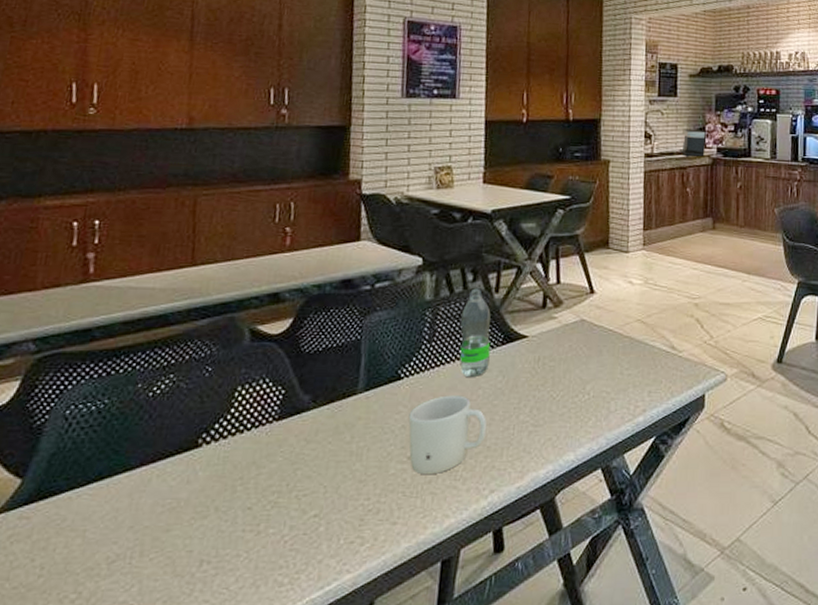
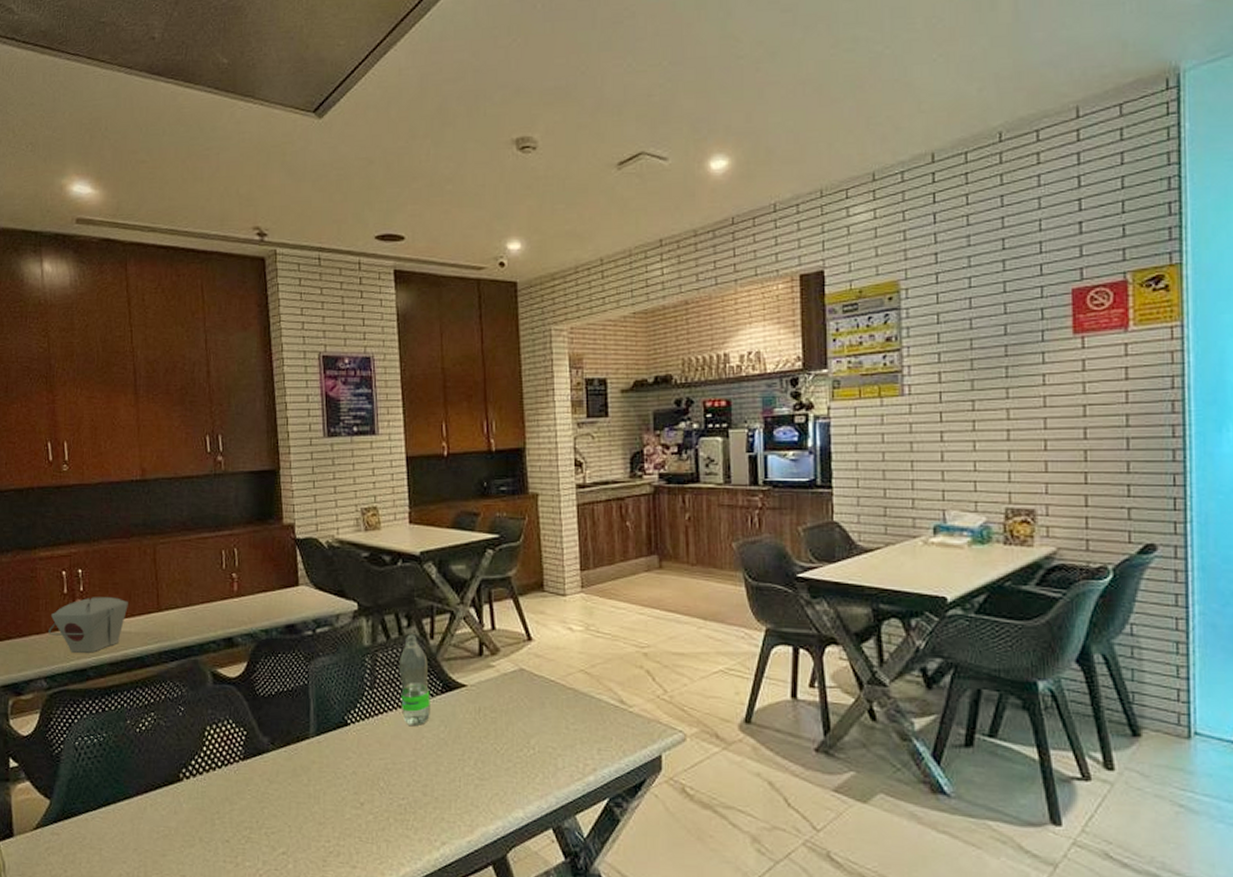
takeout container: none [45,250,155,311] -> present [48,597,128,653]
mug: present [408,395,488,475] -> none [358,743,434,822]
coffee maker: present [679,128,706,157] -> none [614,453,644,486]

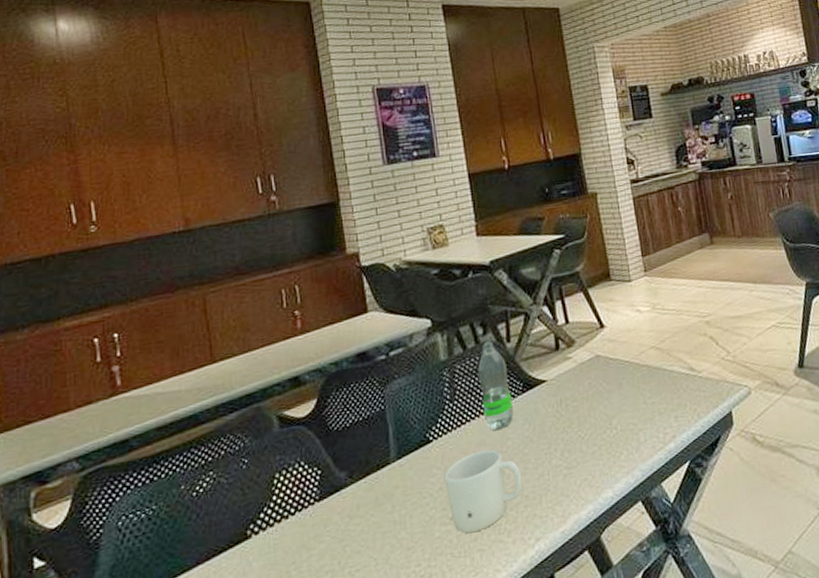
takeout container: present [48,597,128,653] -> none [79,356,176,425]
mug: none [358,743,434,822] -> present [444,449,523,534]

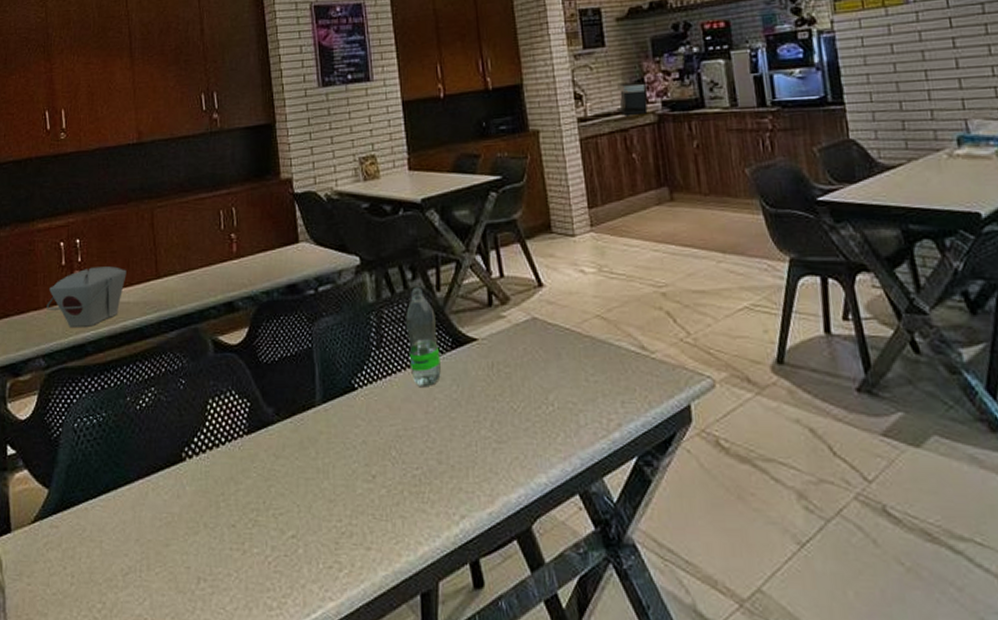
takeout container: none [79,356,176,425] -> present [46,266,127,327]
mug: present [444,449,523,534] -> none [368,407,449,496]
coffee maker: none [663,146,690,176] -> present [616,81,648,116]

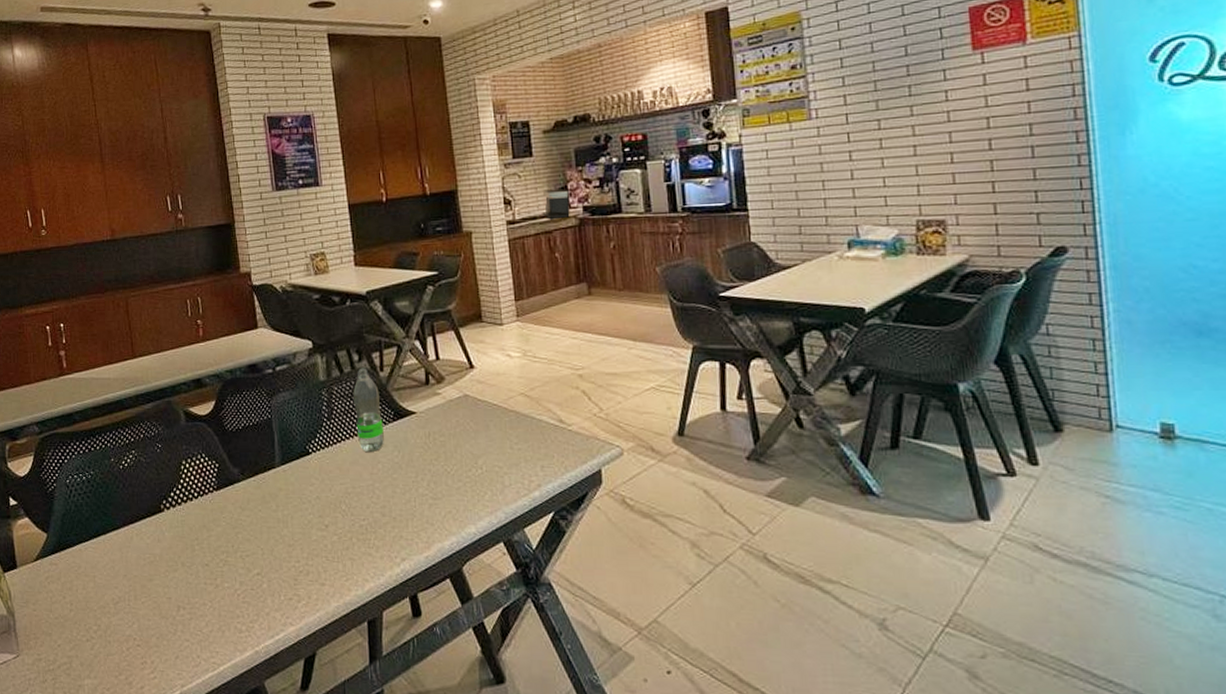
takeout container: present [46,266,127,327] -> none [37,347,106,399]

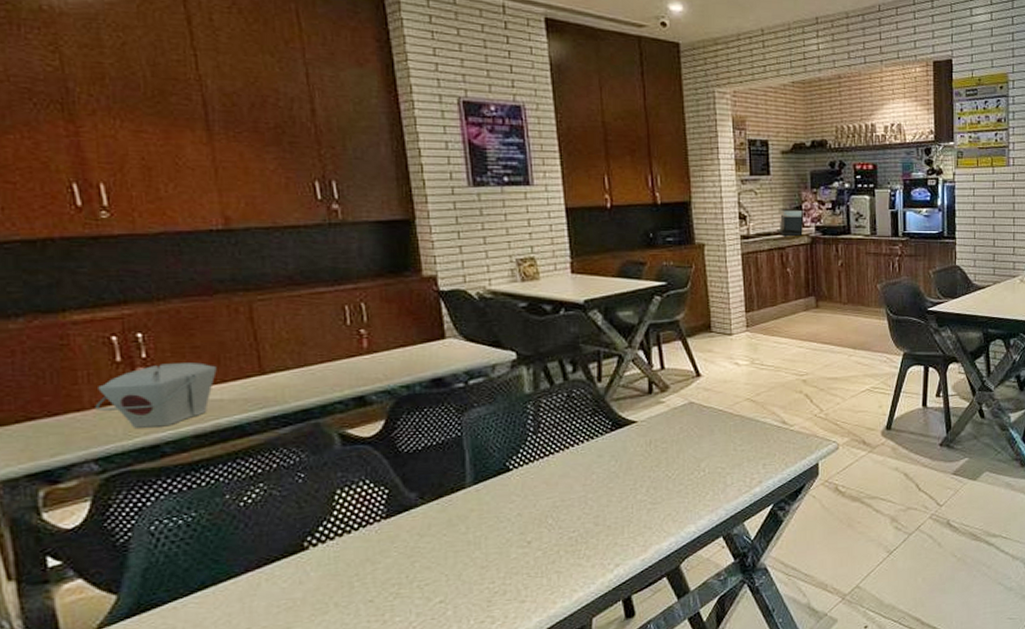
takeout container: none [37,347,106,399] -> present [95,362,217,428]
bottle: present [352,368,384,452] -> none [564,379,600,464]

